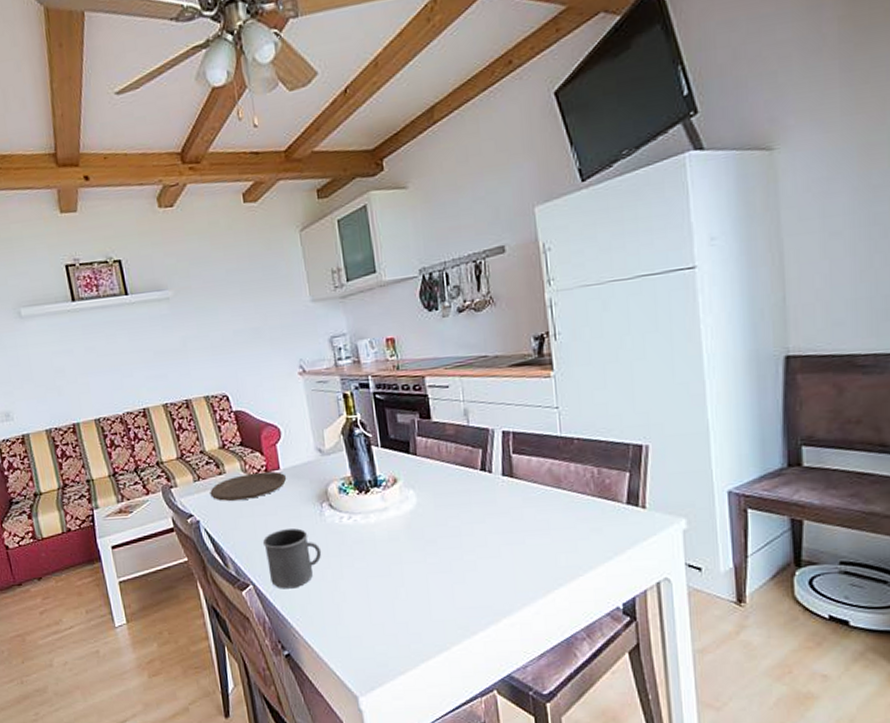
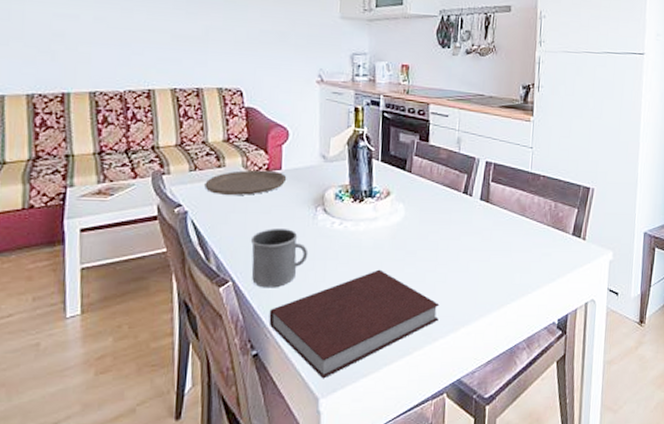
notebook: none [293,562,475,677] -> present [269,269,440,379]

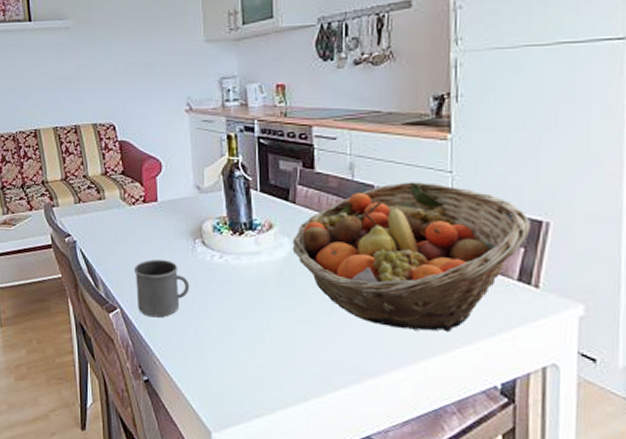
plate: present [204,169,287,196] -> none [89,201,163,227]
notebook: present [269,269,440,379] -> none [156,307,339,414]
fruit basket: none [406,155,583,281] -> present [292,182,531,333]

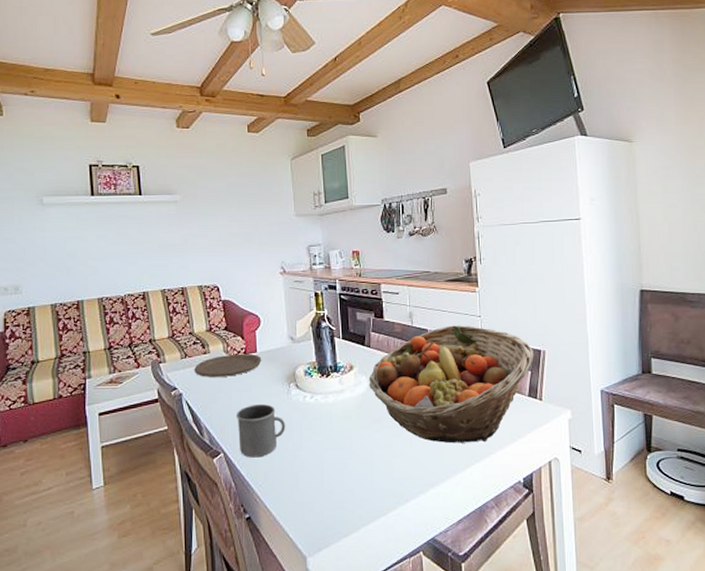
plate: none [89,201,163,227] -> present [194,353,262,378]

